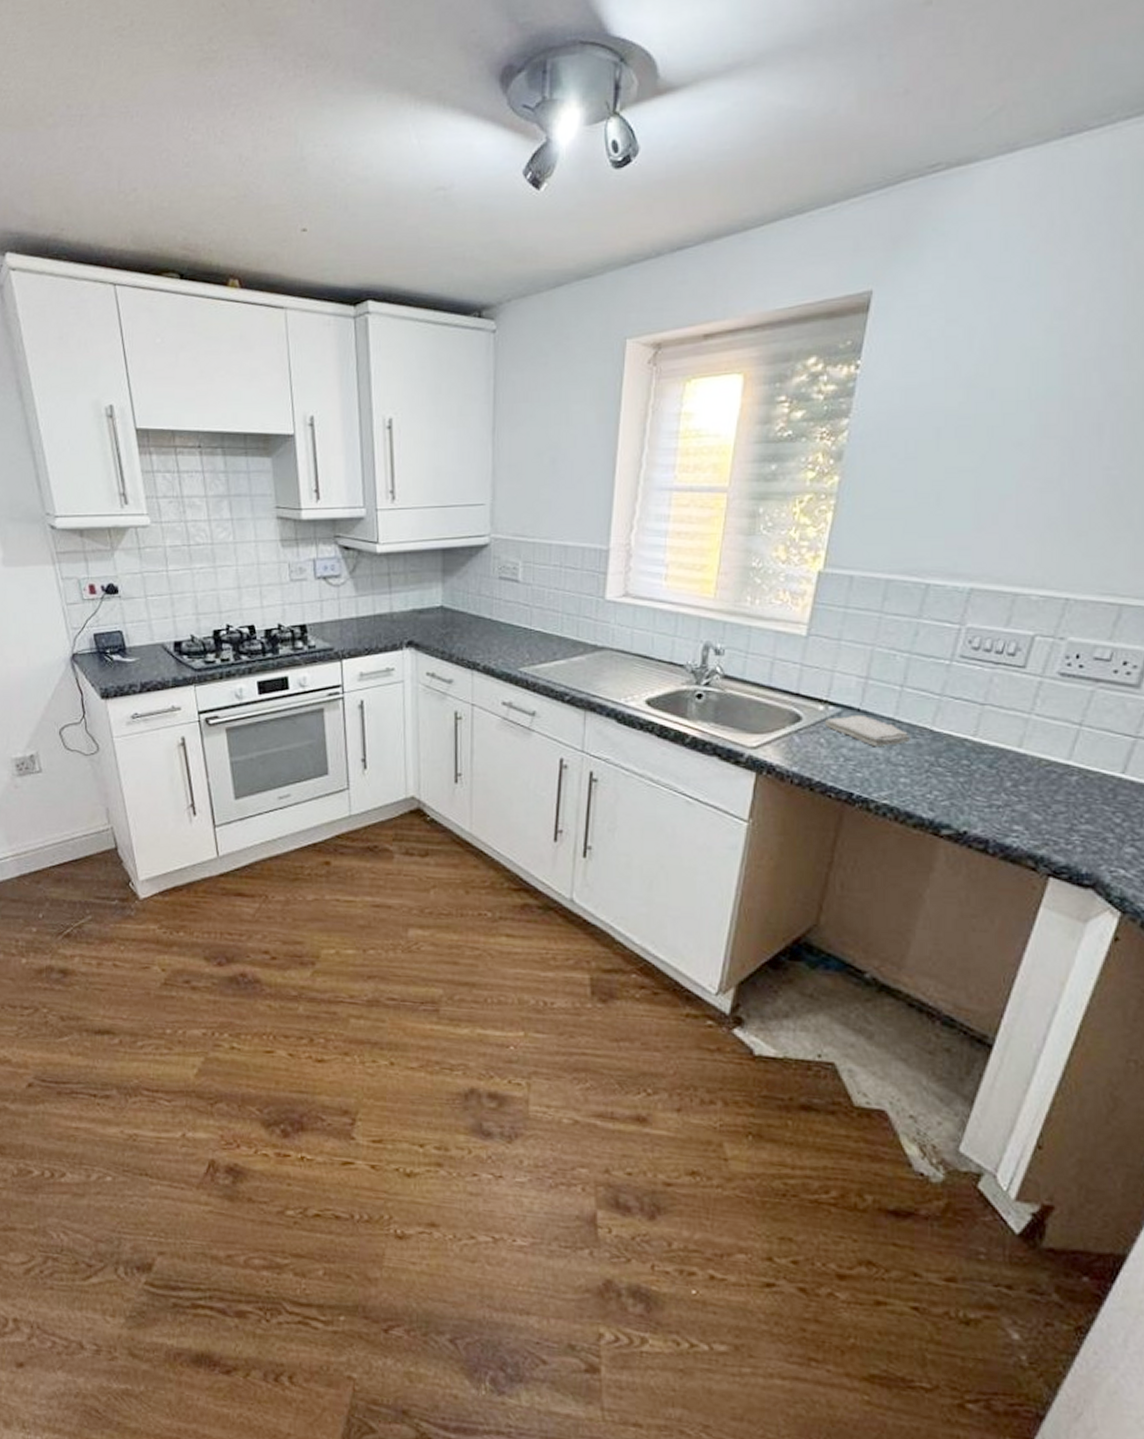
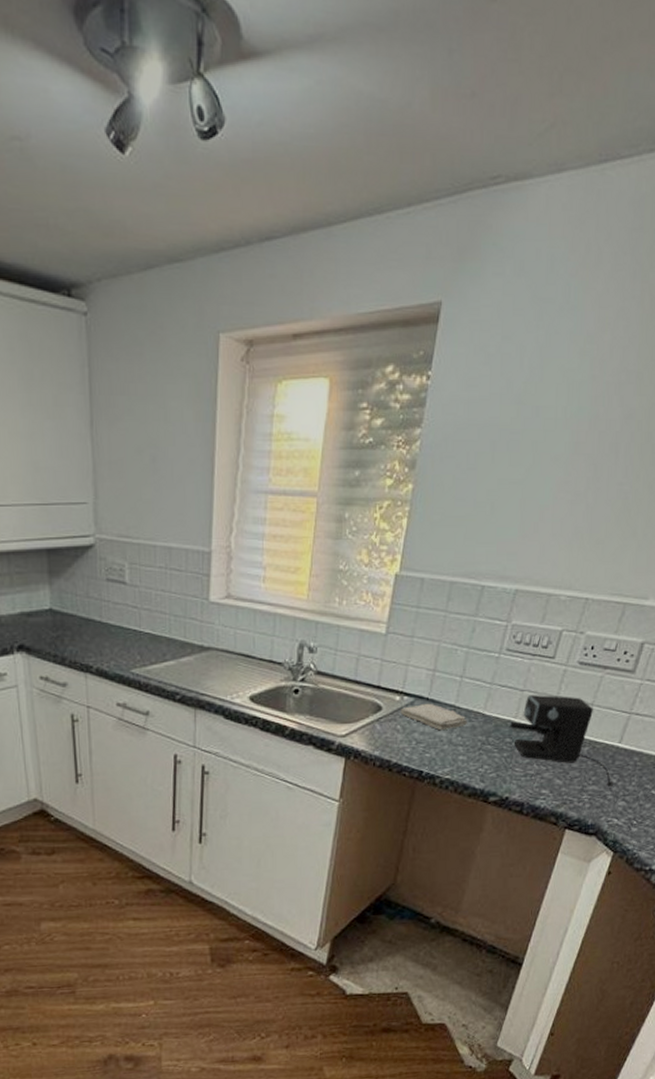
coffee maker: none [966,710,1120,829] -> present [509,695,616,788]

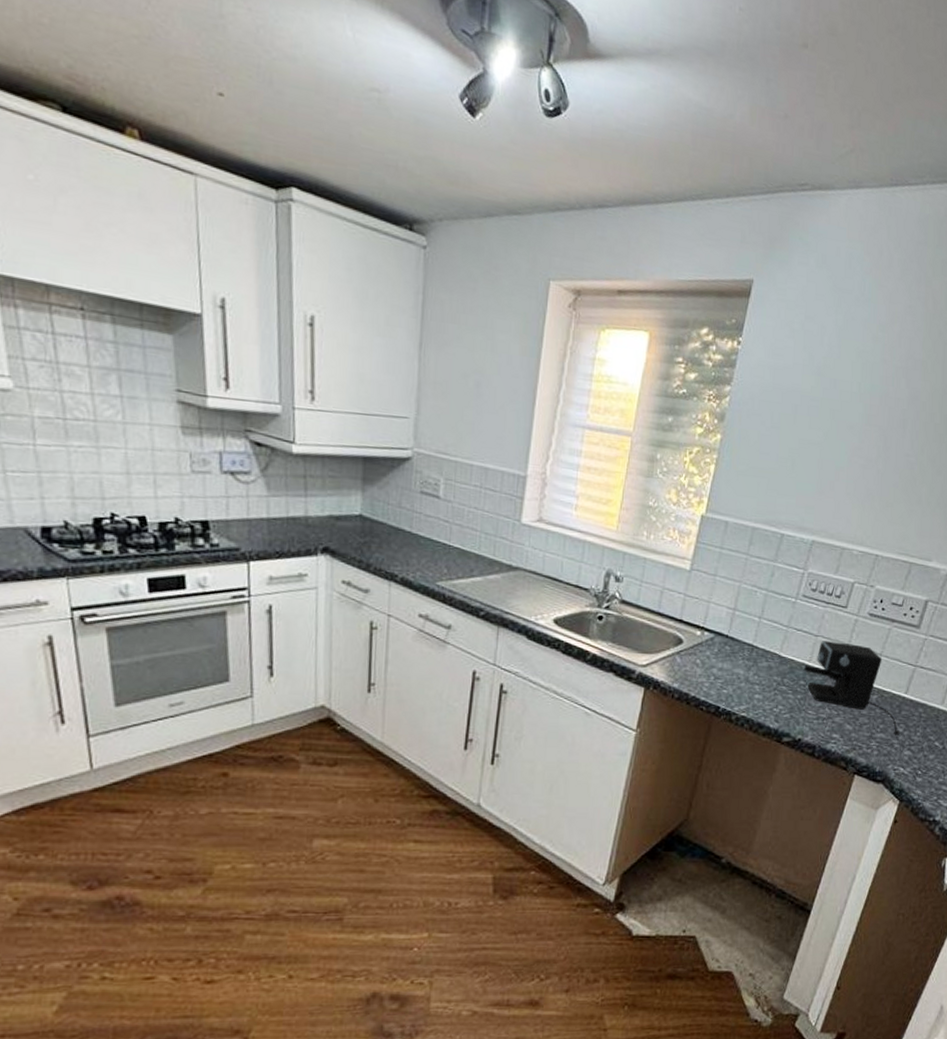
washcloth: present [400,703,468,731] -> none [700,640,765,669]

